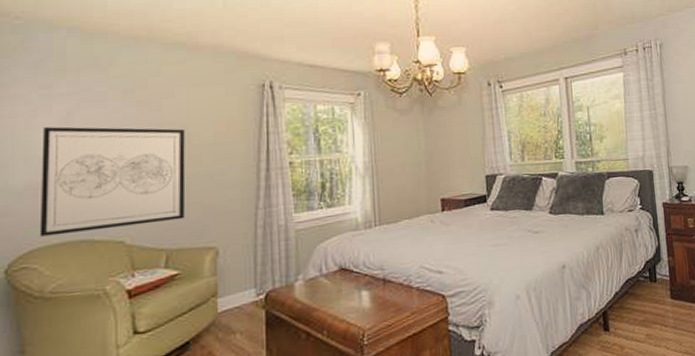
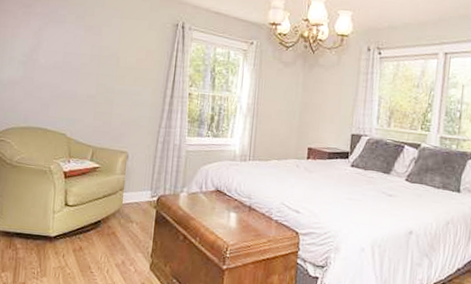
wall art: present [39,126,186,237] -> none [13,38,116,125]

